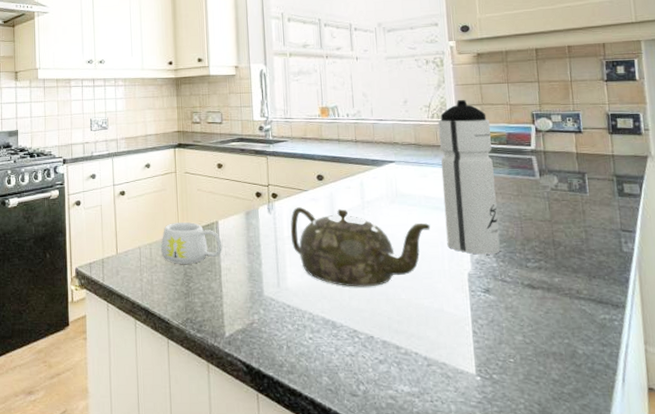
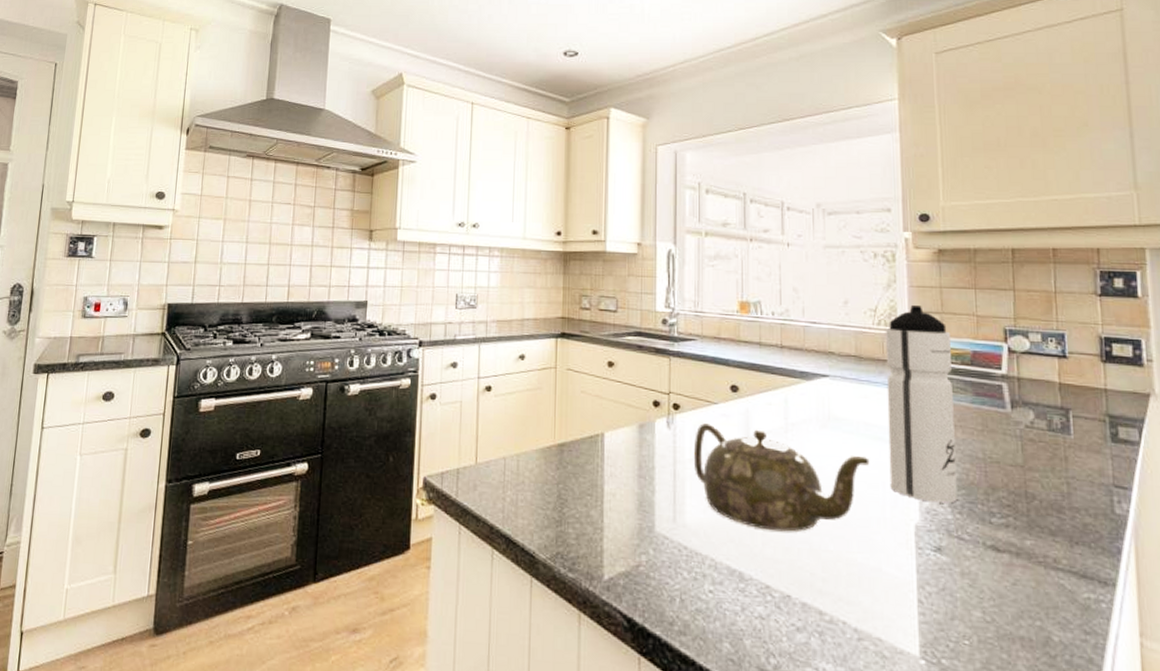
mug: present [161,221,222,264] -> none [531,430,607,484]

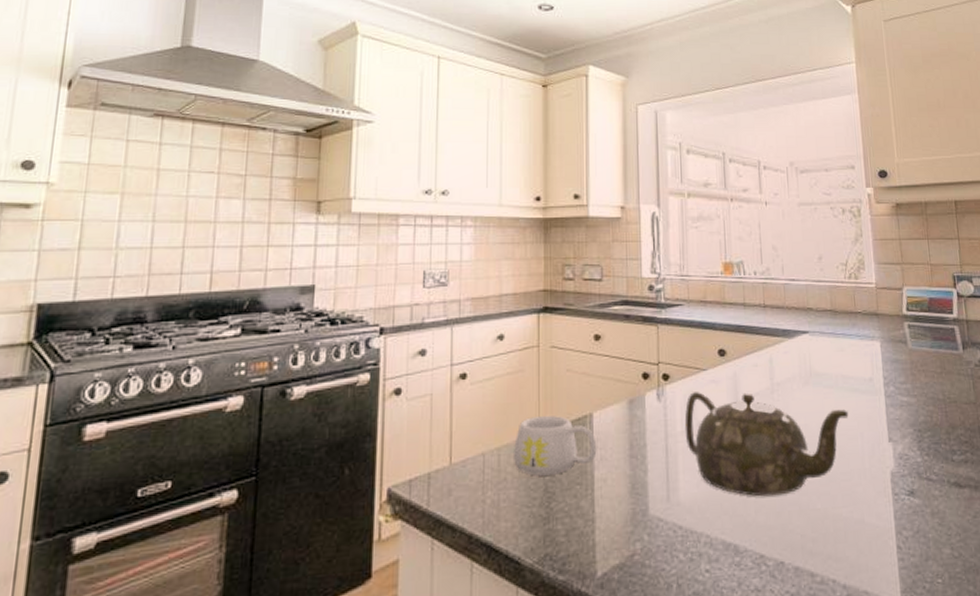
mug: none [531,430,607,484] -> present [514,415,597,476]
water bottle: present [885,305,958,504] -> none [855,258,925,448]

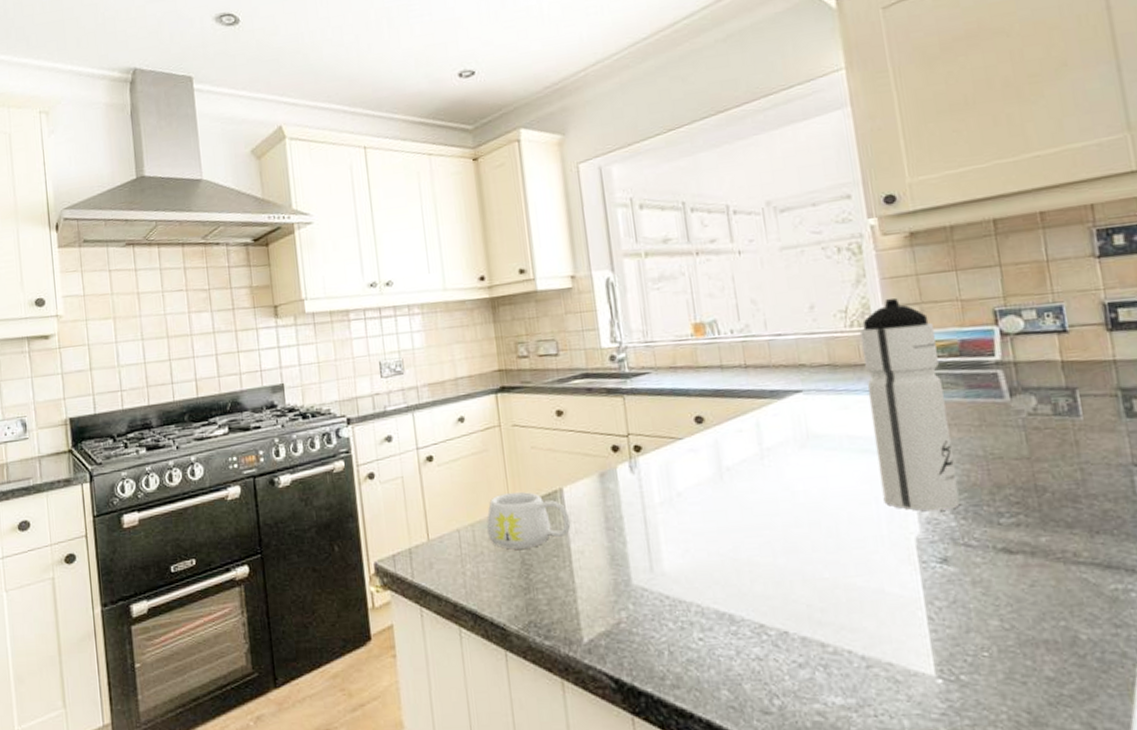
teapot: present [684,392,849,497] -> none [662,459,859,566]
water bottle: none [855,258,925,448] -> present [859,298,960,512]

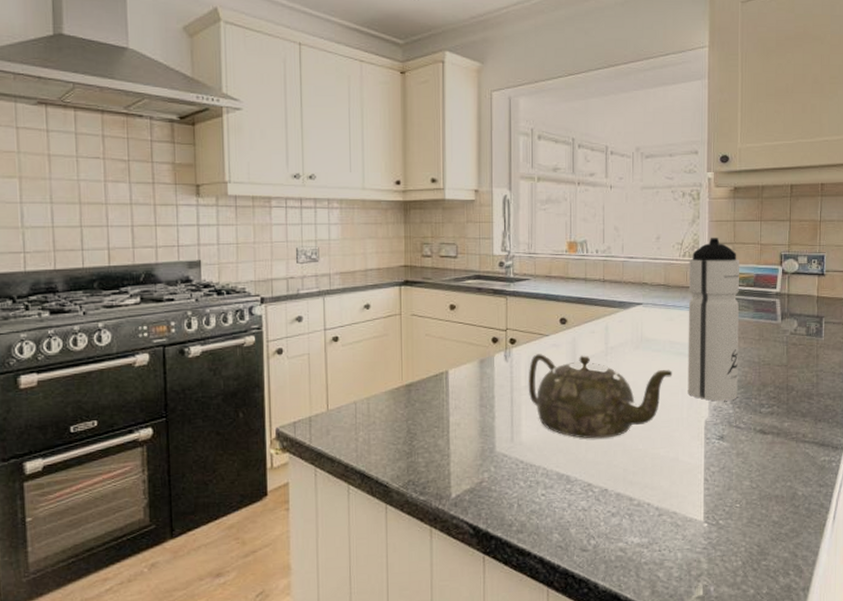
mug: present [487,491,571,550] -> none [381,371,452,420]
teapot: none [662,459,859,566] -> present [528,354,673,439]

